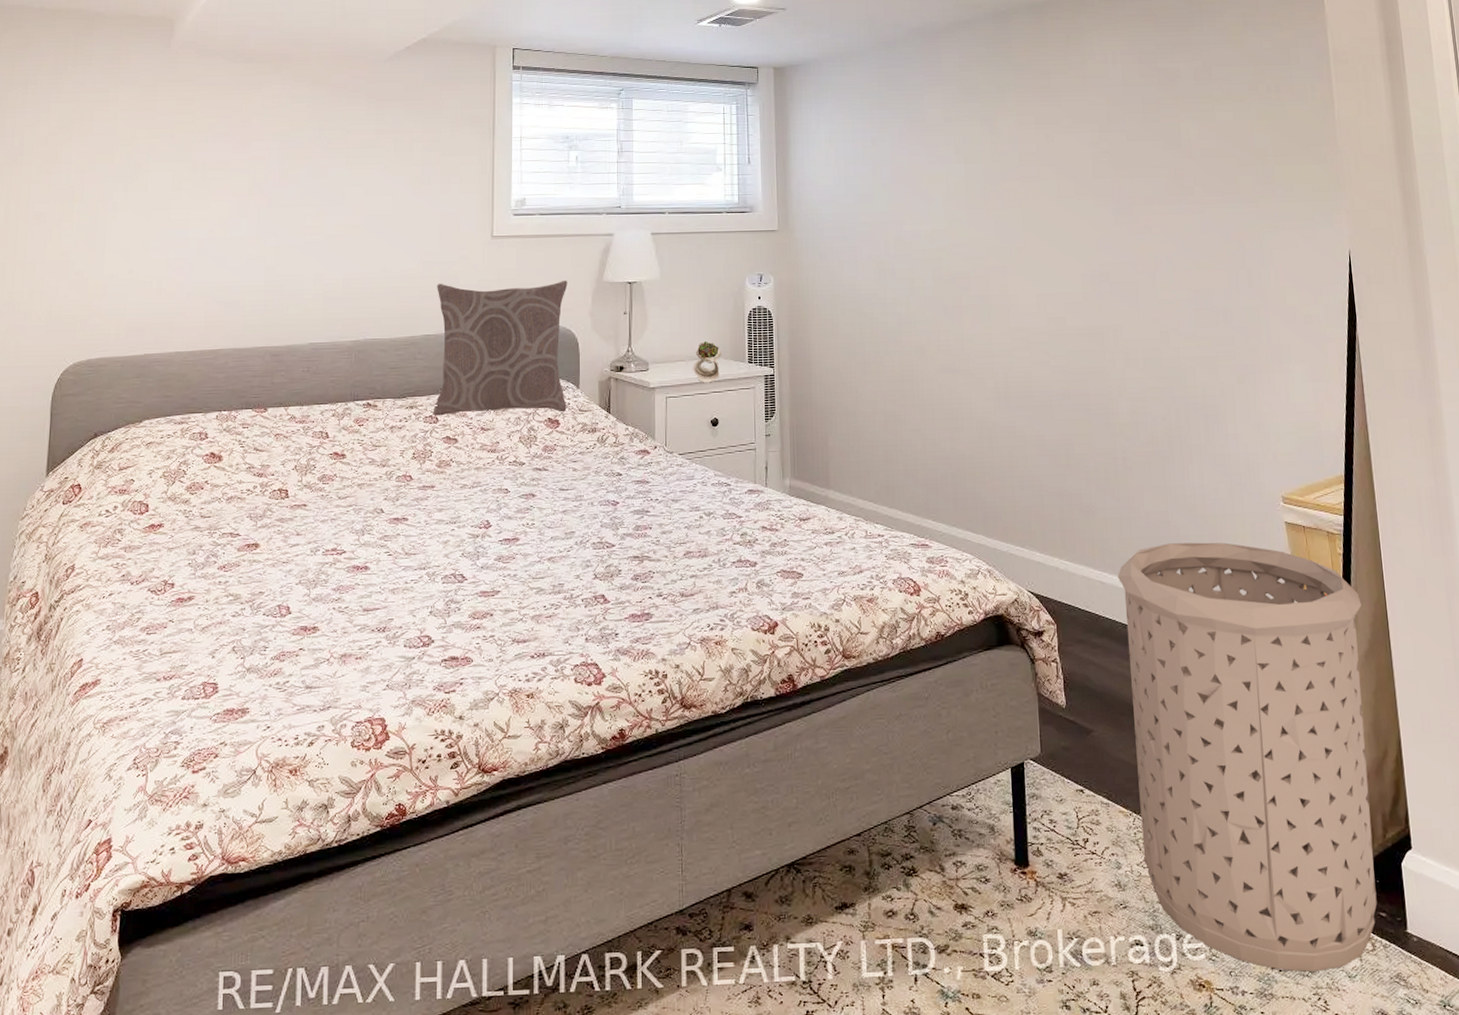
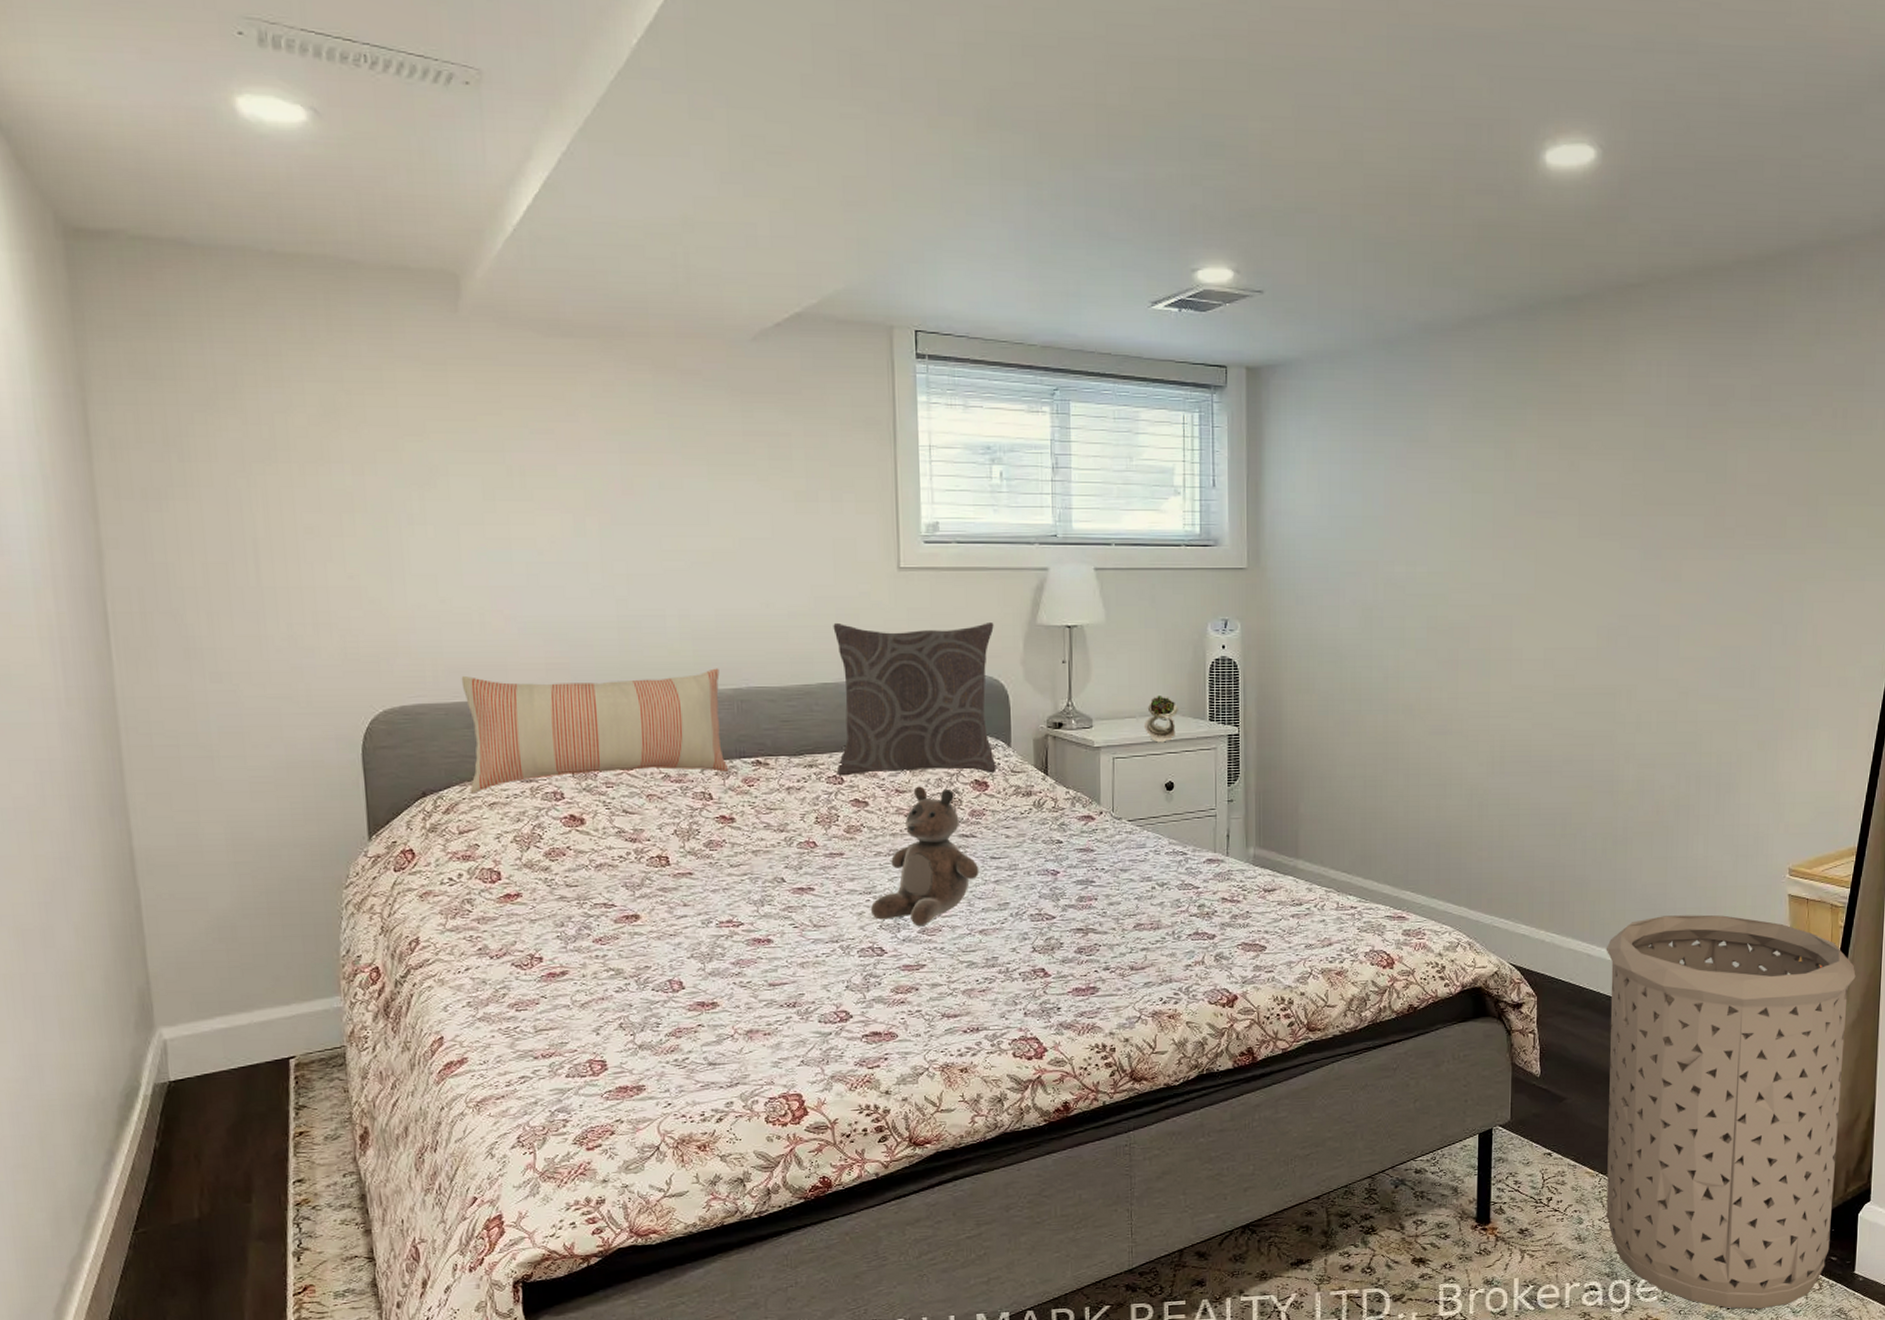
pillow: none [133,323,344,434] -> present [461,668,729,794]
stuffed animal: none [455,424,550,555] -> present [871,786,979,927]

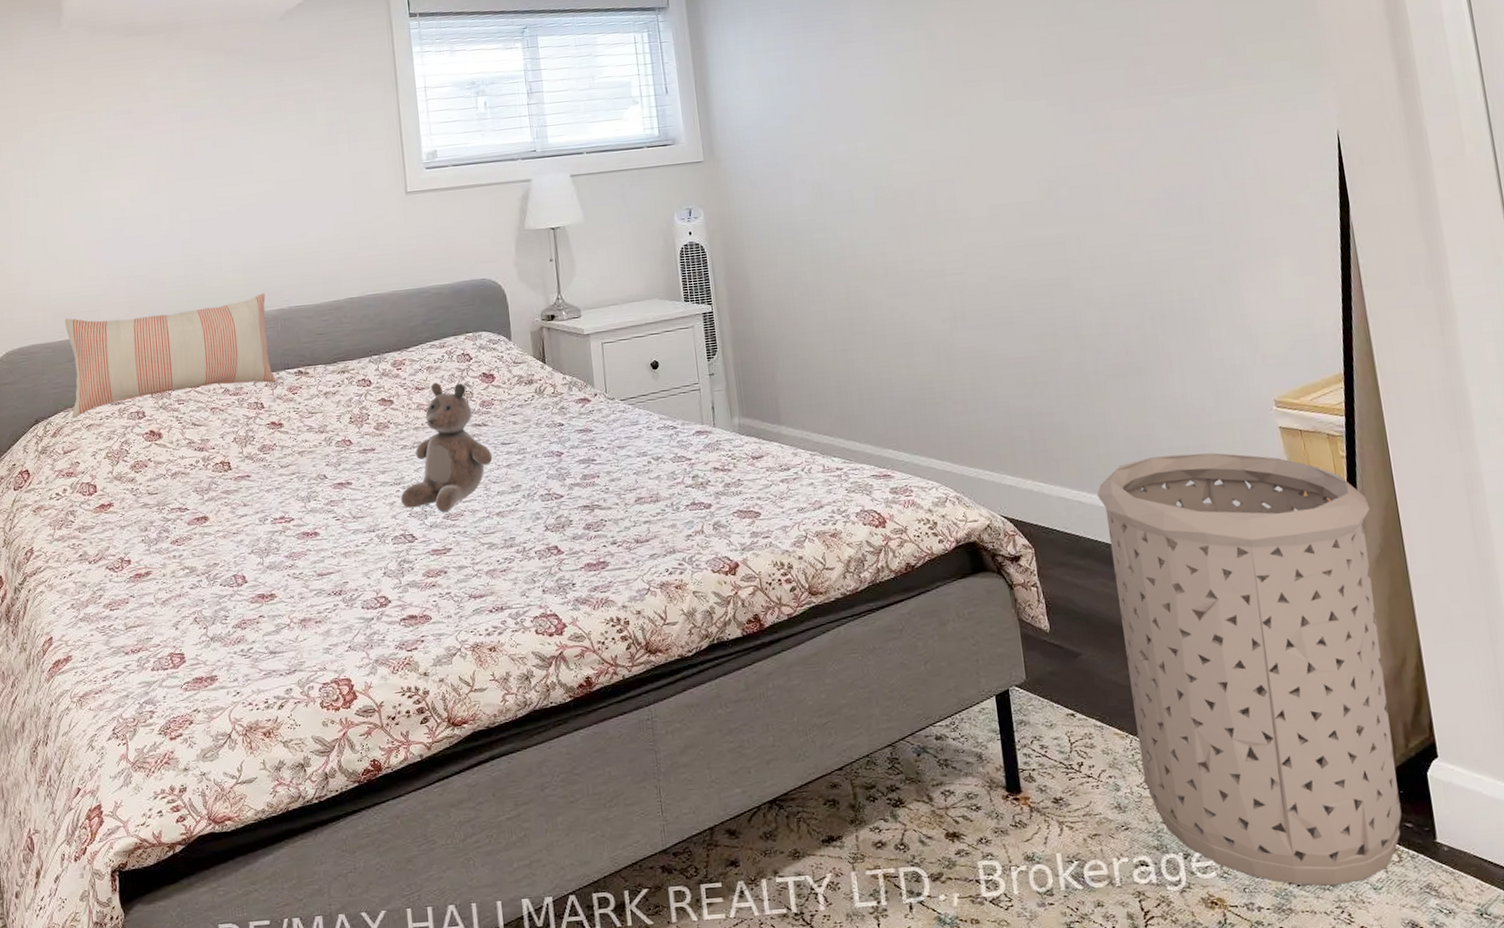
pillow: present [833,622,996,776] -> none [355,232,501,379]
succulent plant: present [1143,696,1178,743] -> none [626,283,656,326]

